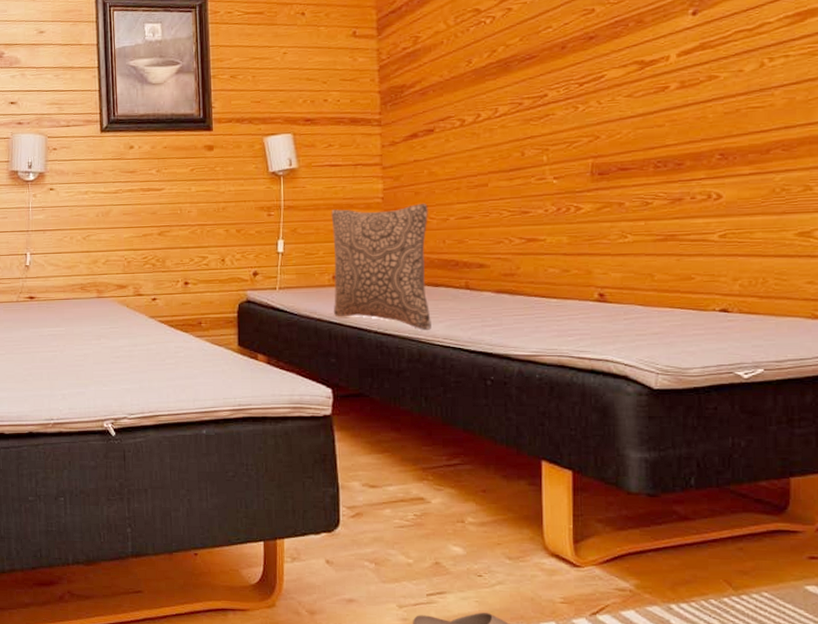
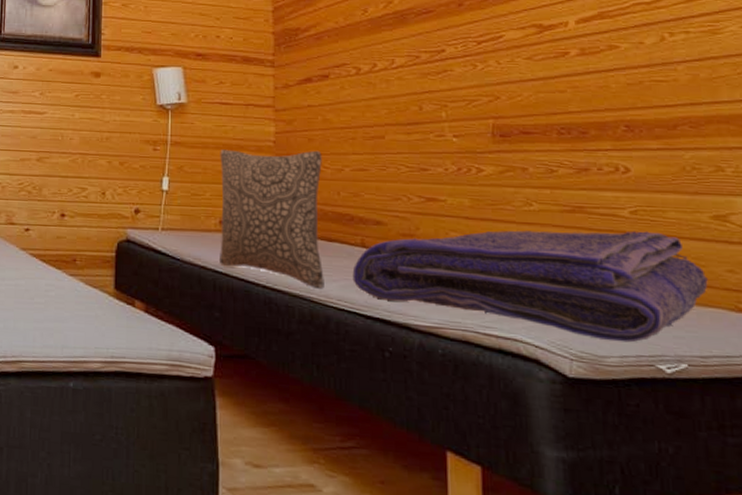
towel: none [457,252,788,355] -> present [352,230,708,343]

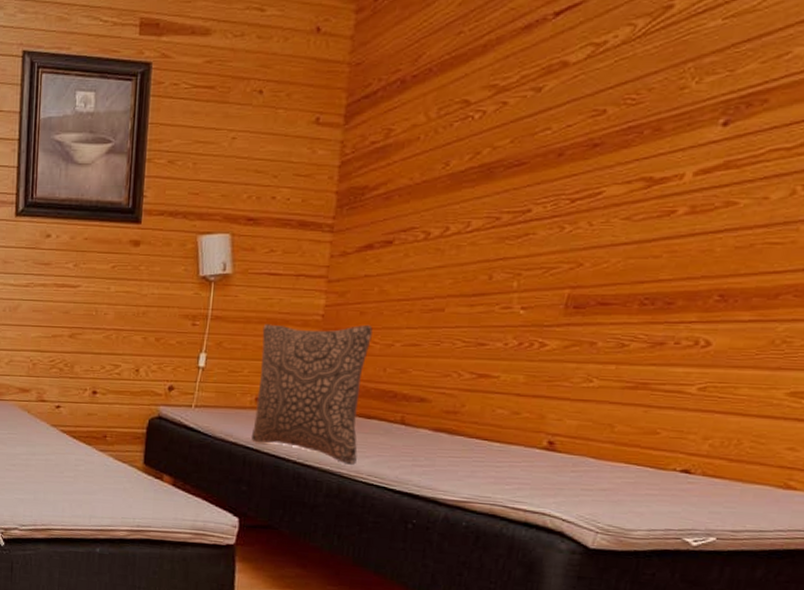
towel: present [352,230,708,343] -> none [386,407,764,517]

